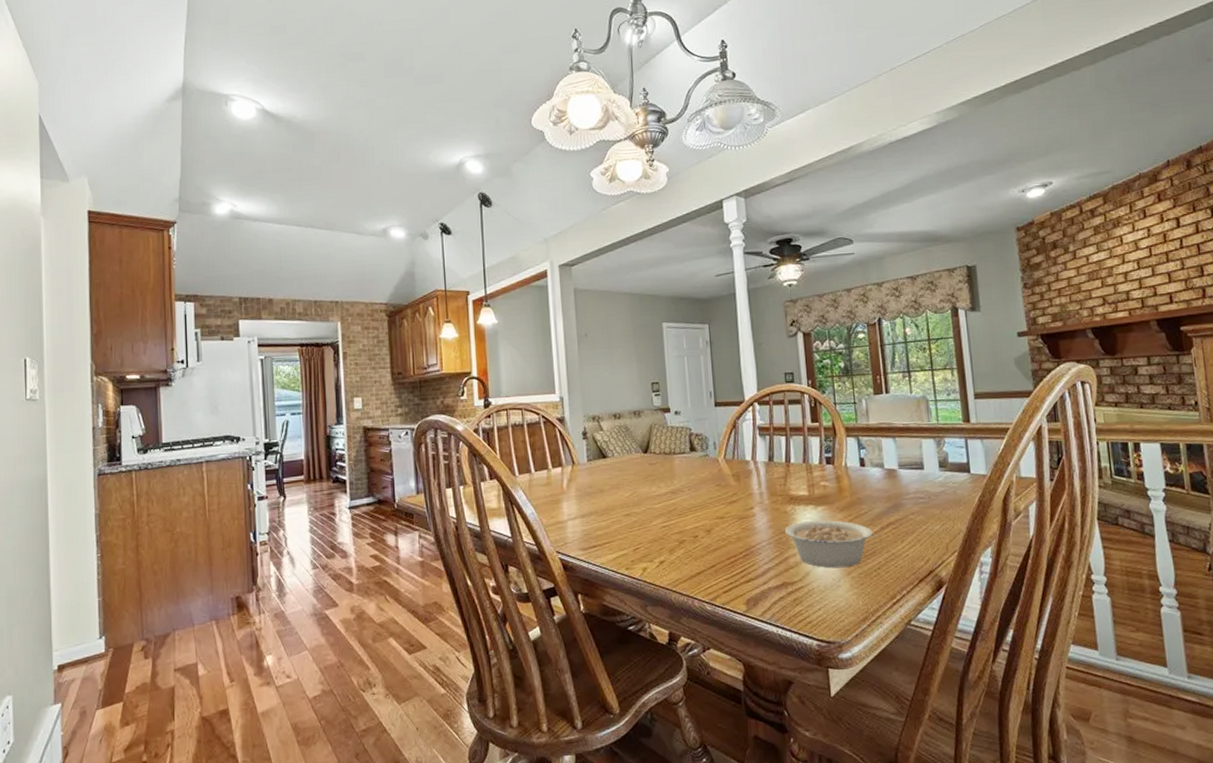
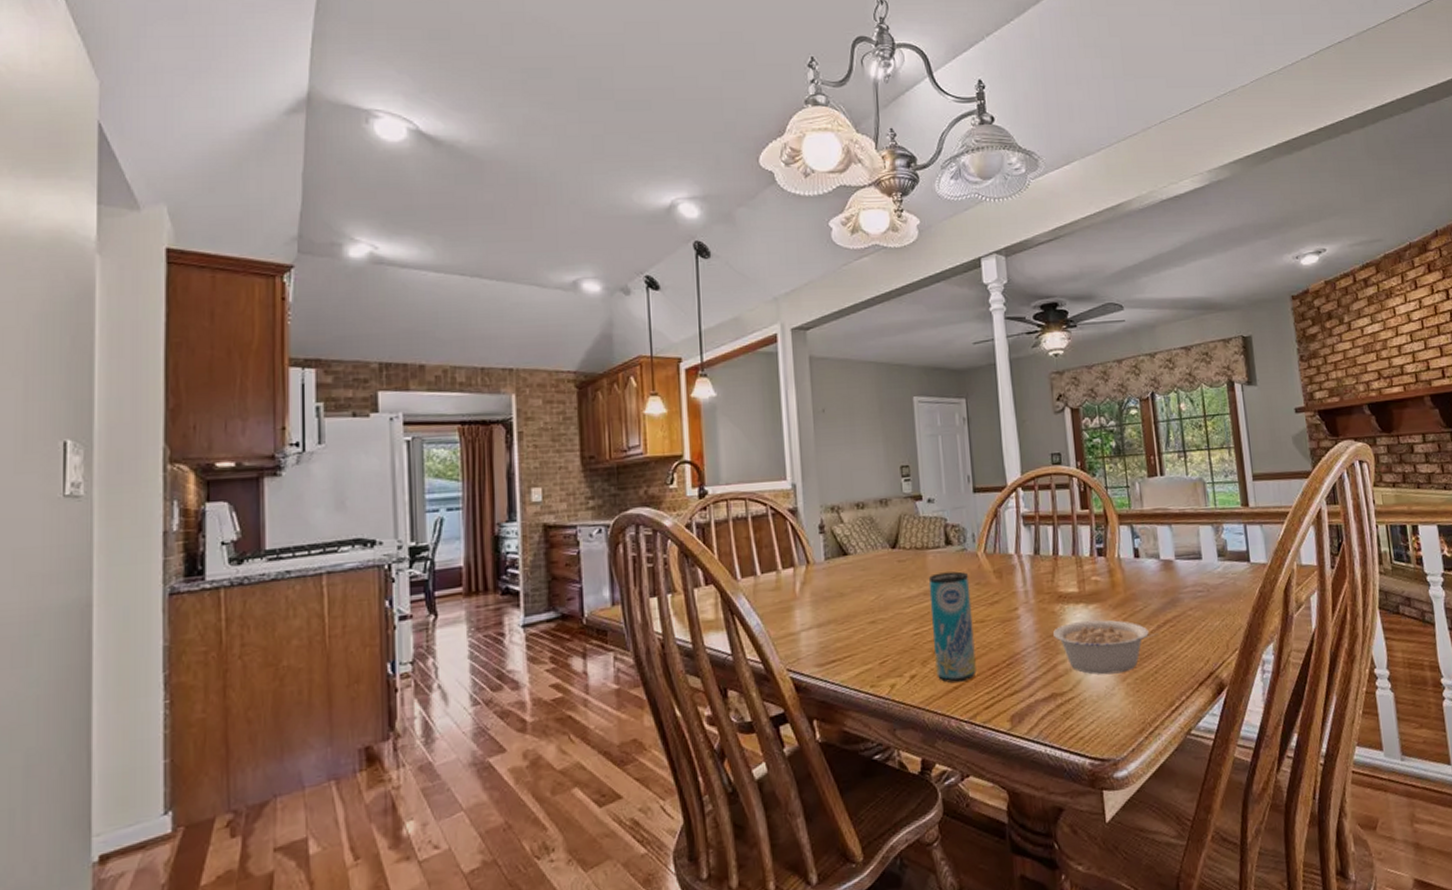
beverage can: none [675,474,717,570] -> present [928,571,976,683]

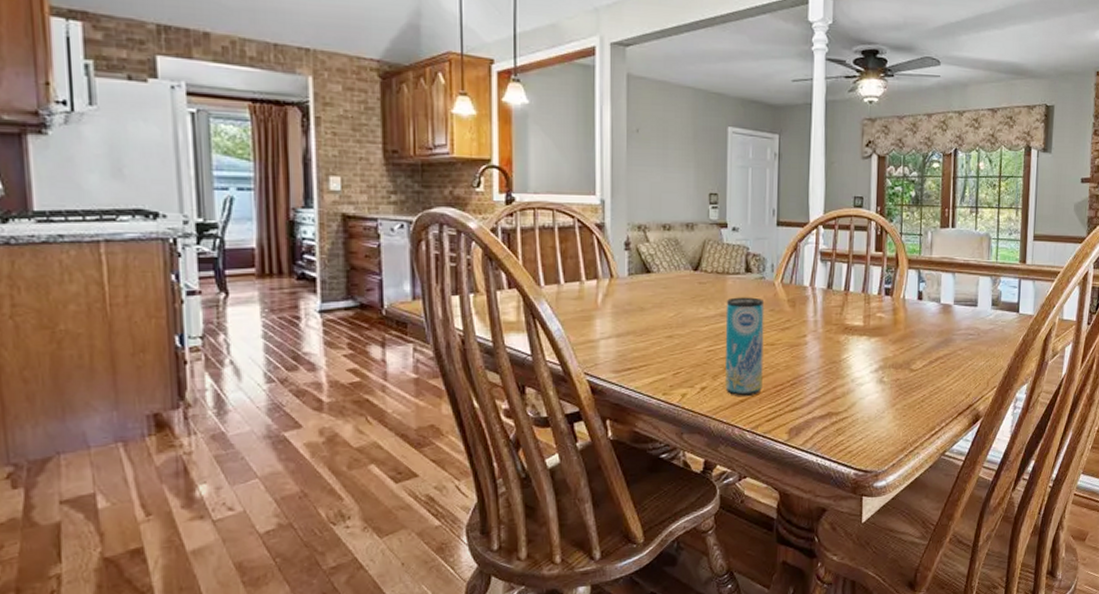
legume: present [1053,619,1159,675] -> none [836,352,930,400]

